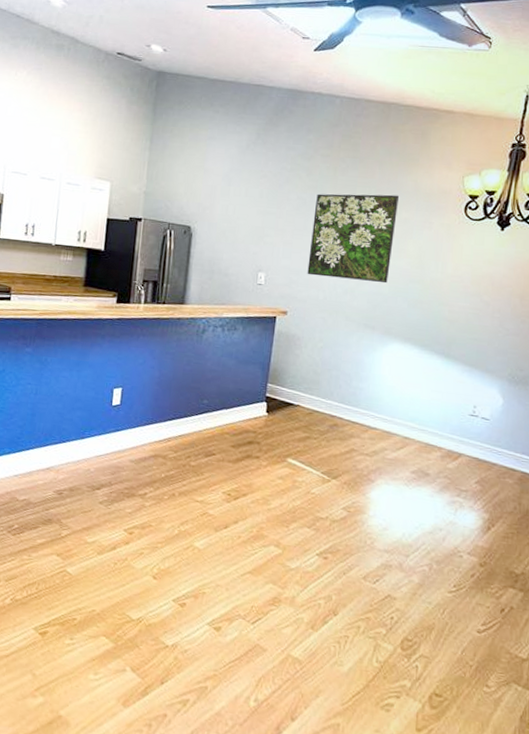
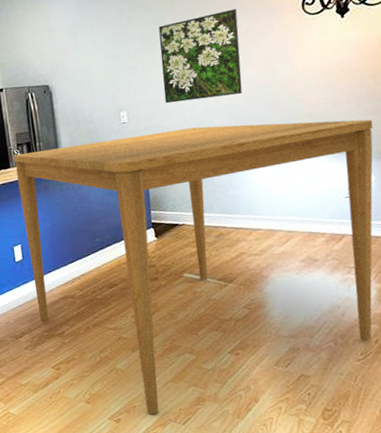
dining table: none [124,291,513,606] -> present [14,119,373,415]

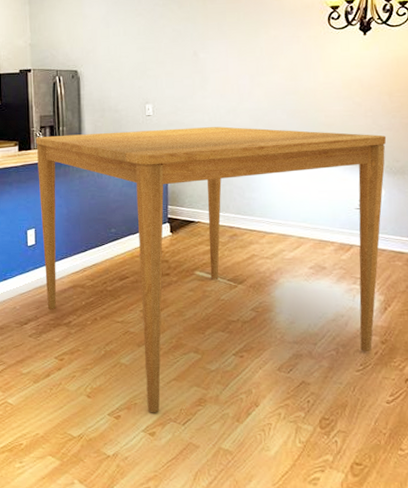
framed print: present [158,8,242,104] -> none [190,15,267,101]

